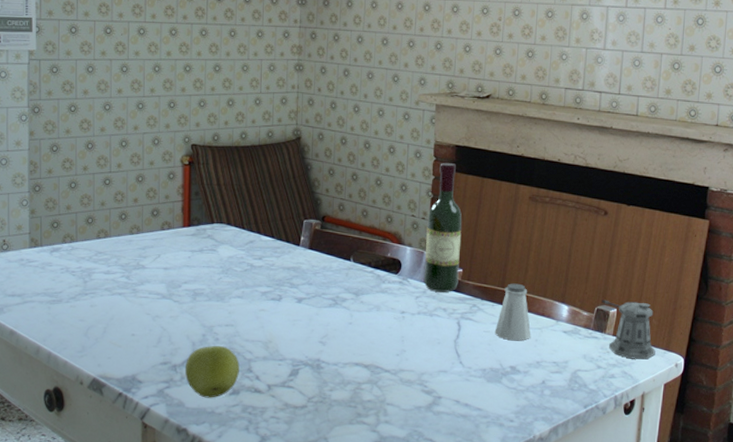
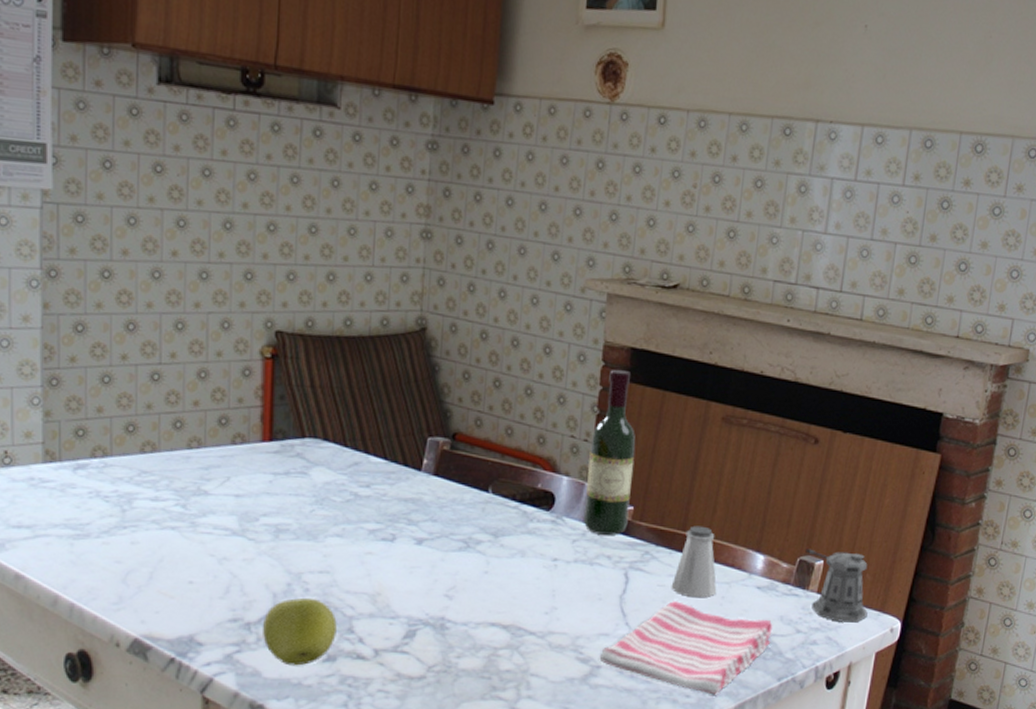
dish towel: none [440,344,578,420] -> present [599,601,773,695]

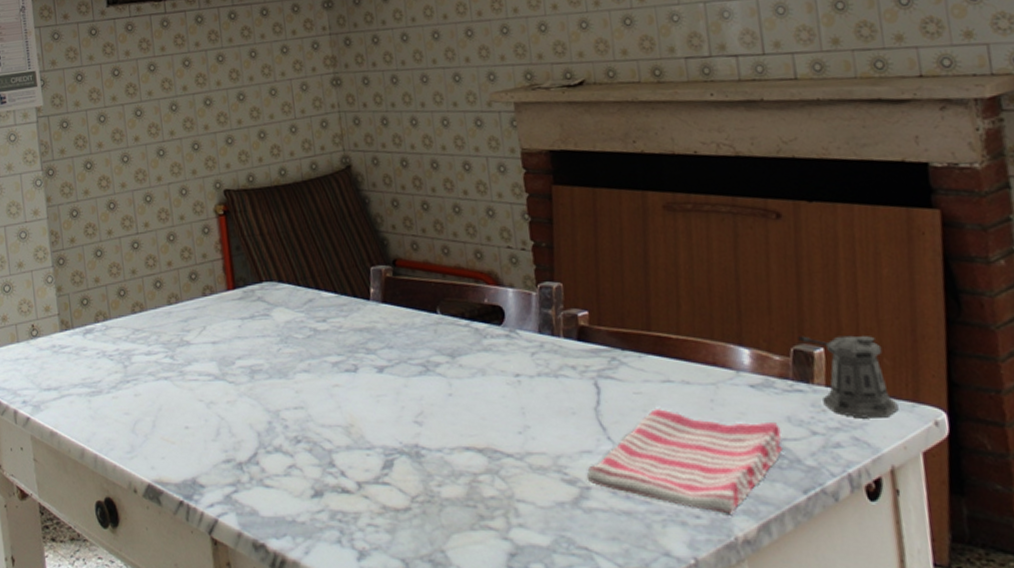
apple: present [262,597,337,666] -> none [252,434,320,503]
wine bottle: present [583,369,636,535] -> none [528,173,586,344]
saltshaker: present [671,525,717,598] -> none [648,323,704,404]

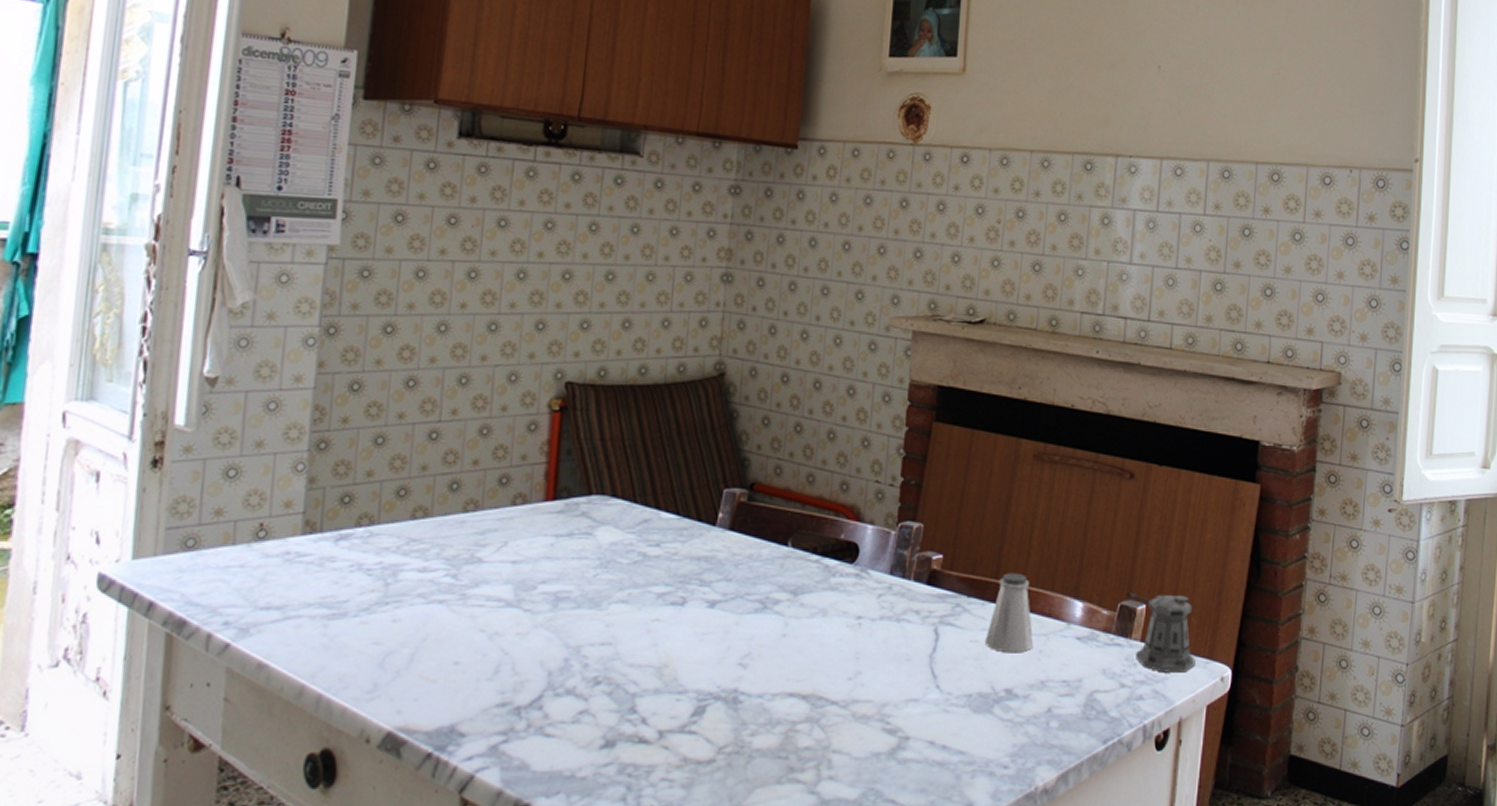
dish towel: present [586,409,784,514] -> none [908,658,1095,764]
saltshaker: none [648,323,704,404] -> present [984,573,1034,653]

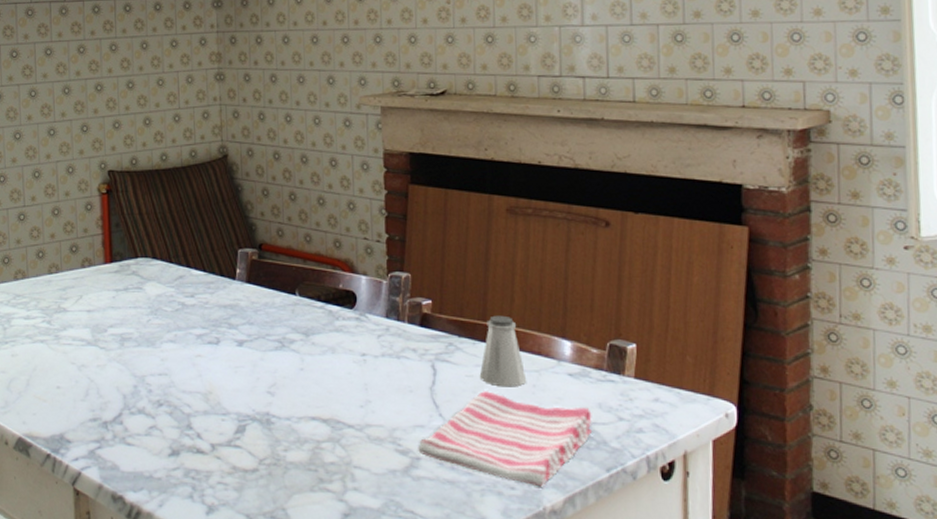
dish towel: none [908,658,1095,764] -> present [418,391,593,487]
pepper shaker: present [1126,592,1196,673] -> none [614,332,696,408]

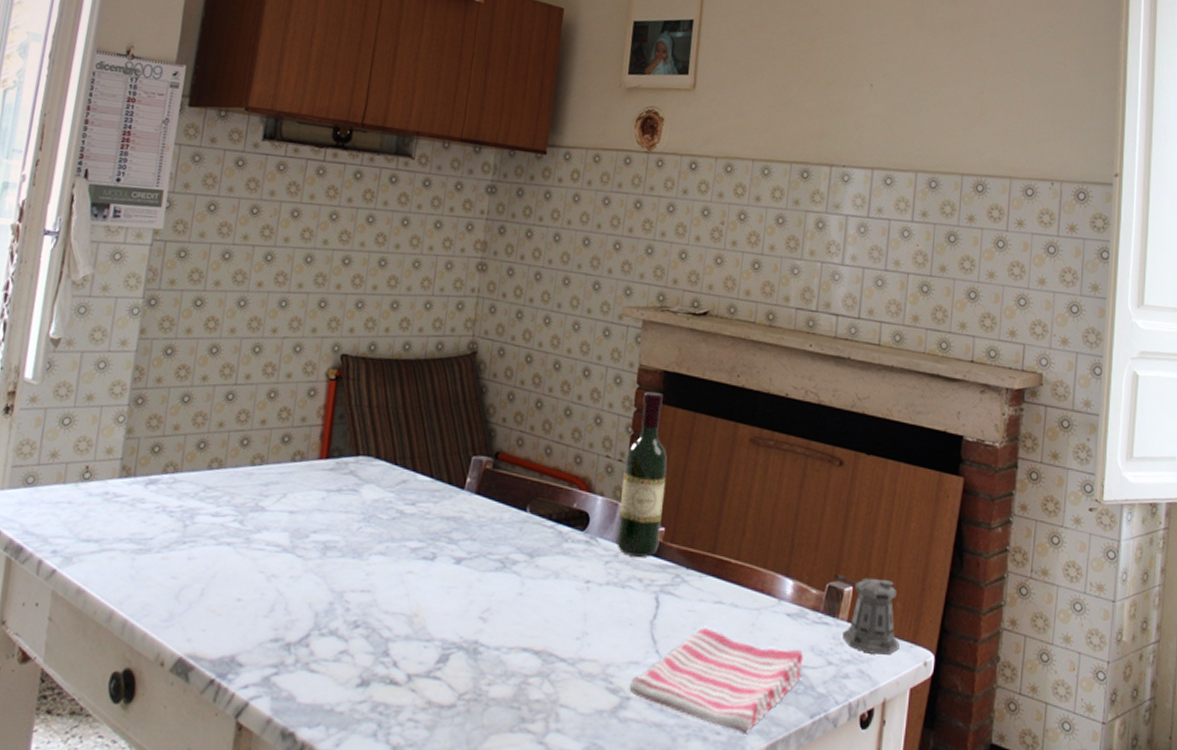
wine bottle: none [383,173,428,329] -> present [616,391,667,557]
saltshaker: present [479,315,527,387] -> none [701,548,747,625]
pepper shaker: none [614,332,696,408] -> present [834,574,900,655]

